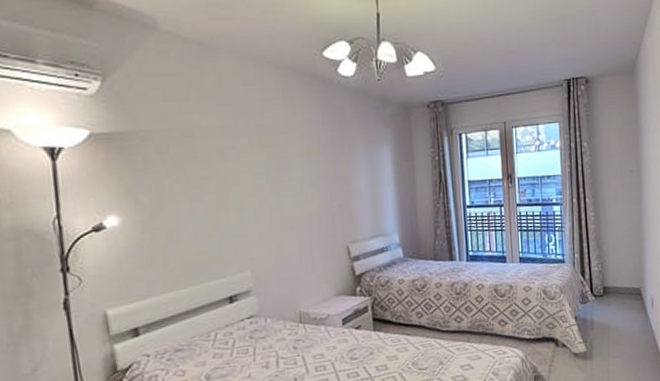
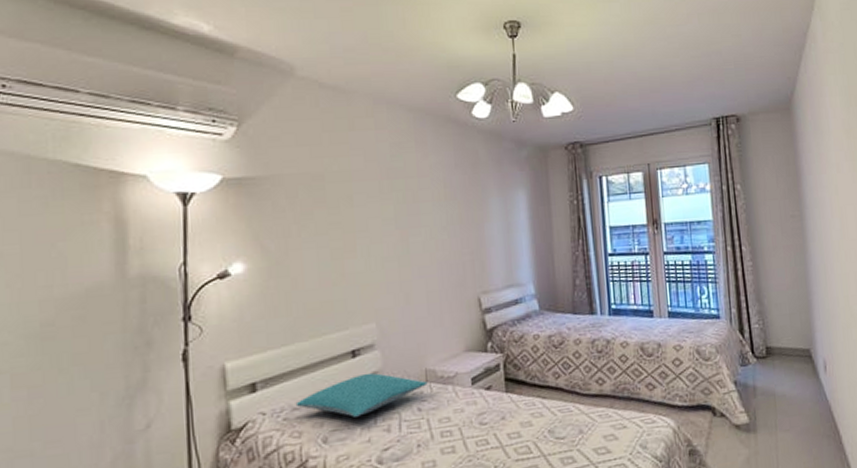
pillow: none [178,316,302,356] -> present [295,373,428,417]

